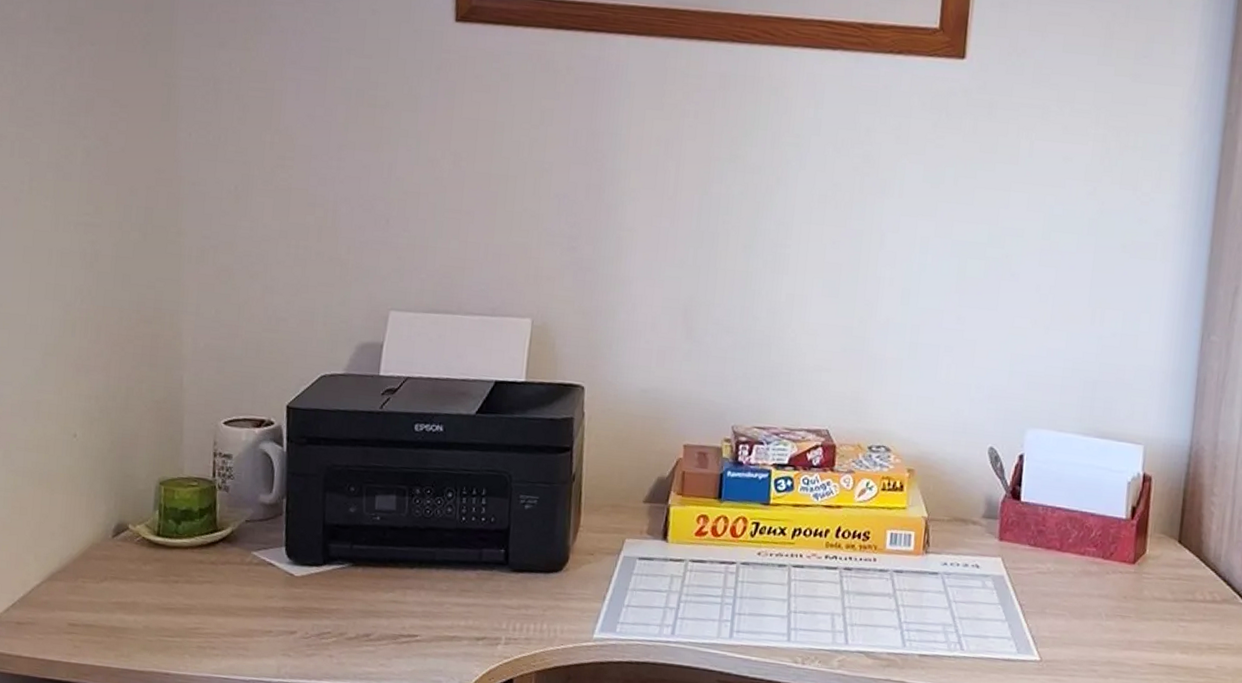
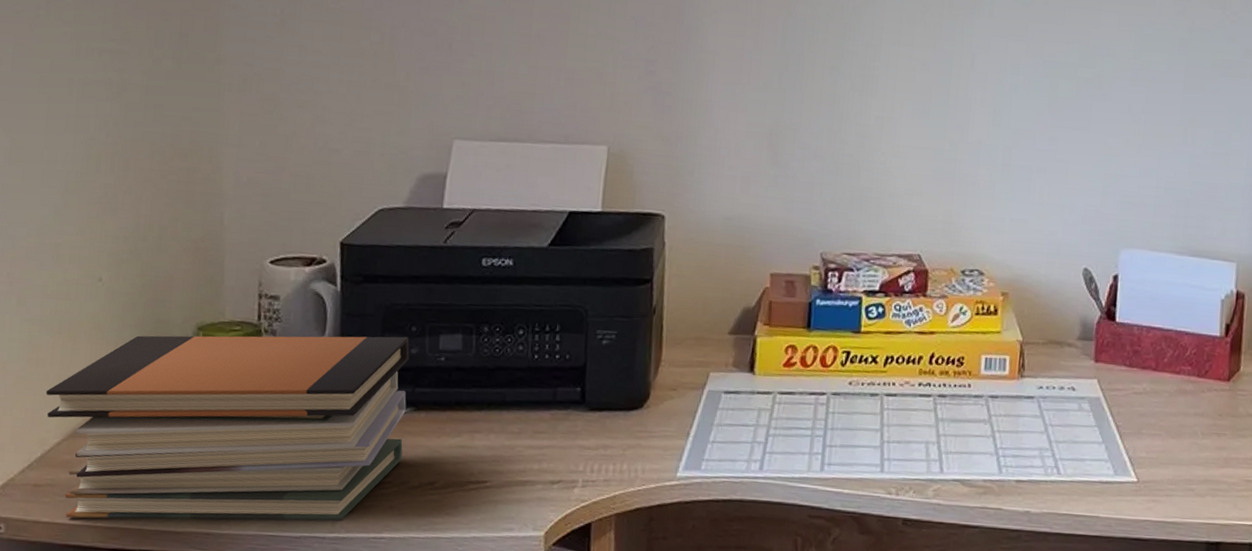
book stack: none [27,488,348,667] -> present [46,335,410,521]

